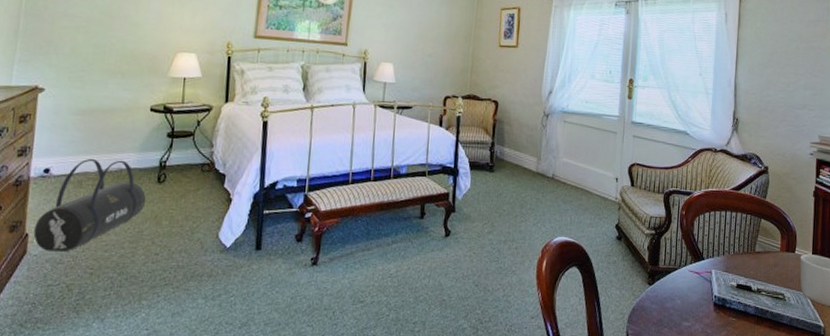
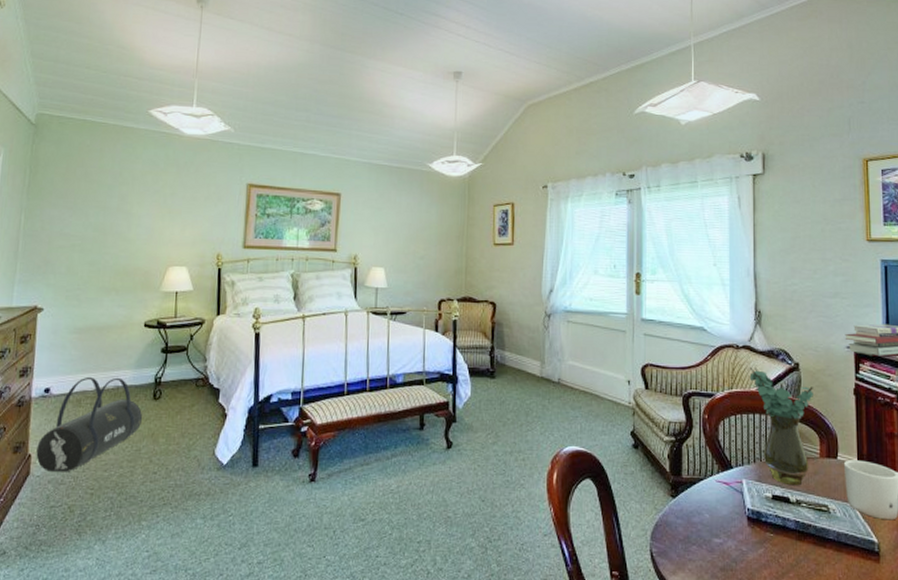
vase: none [724,169,779,276] -> present [749,367,813,486]

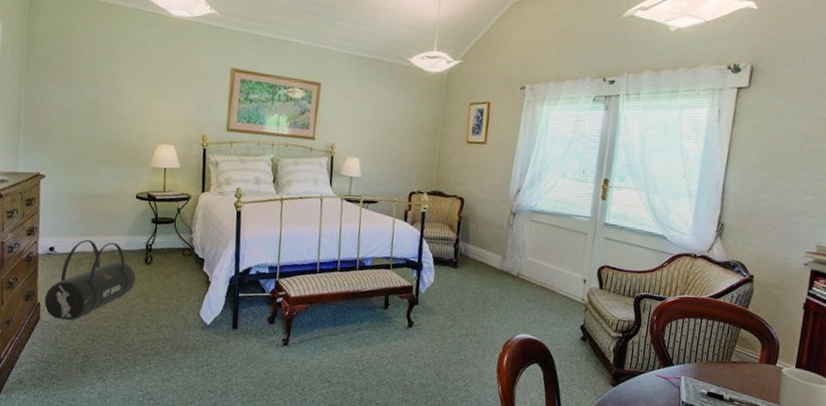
vase: present [749,367,813,486] -> none [702,276,764,386]

